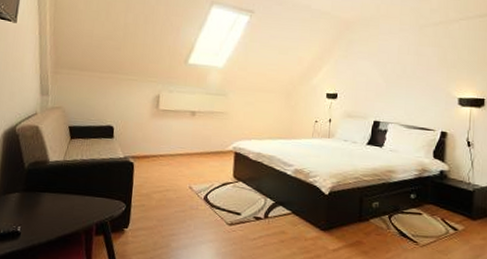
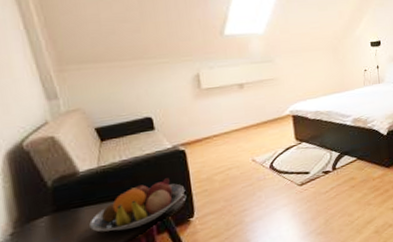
fruit bowl: none [46,183,126,224] -> present [89,178,185,232]

